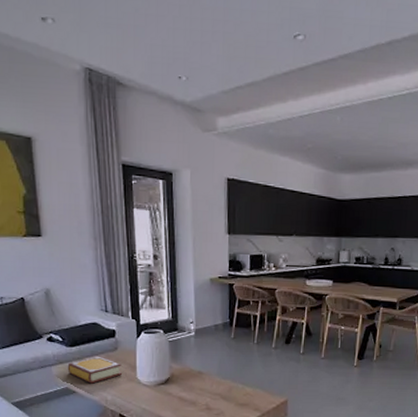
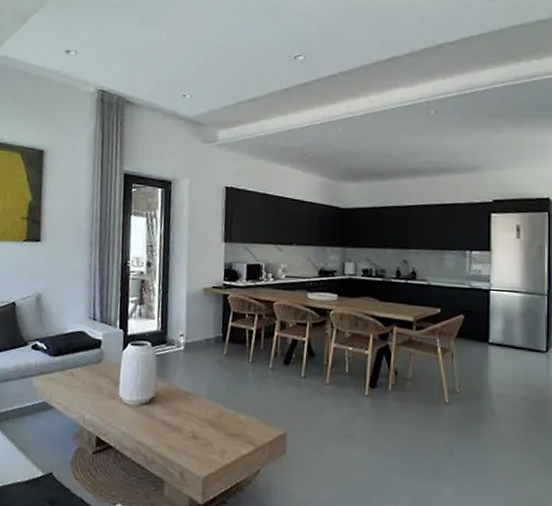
book: present [67,356,122,384] -> none [48,367,104,399]

